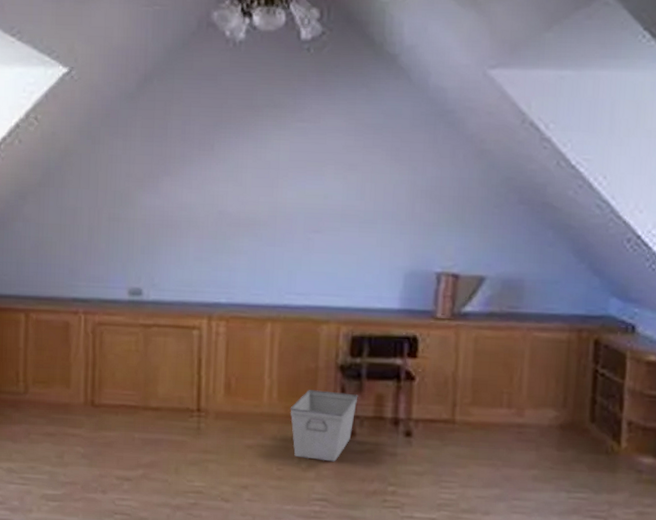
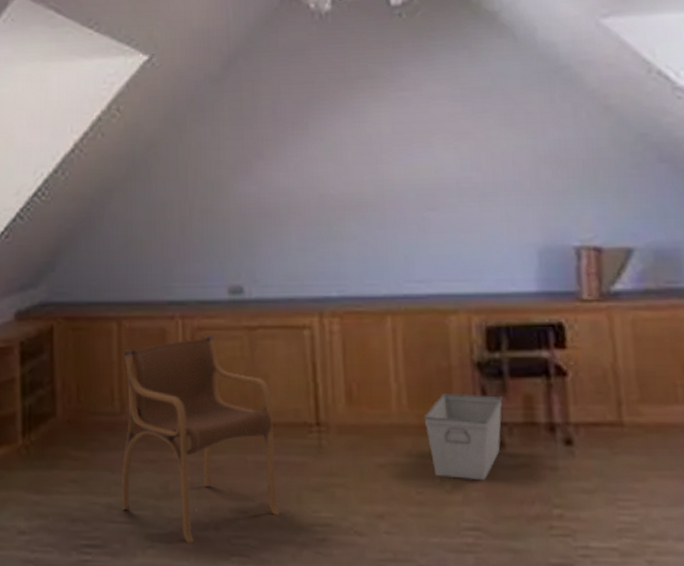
armchair: none [21,329,161,503] -> present [120,334,282,543]

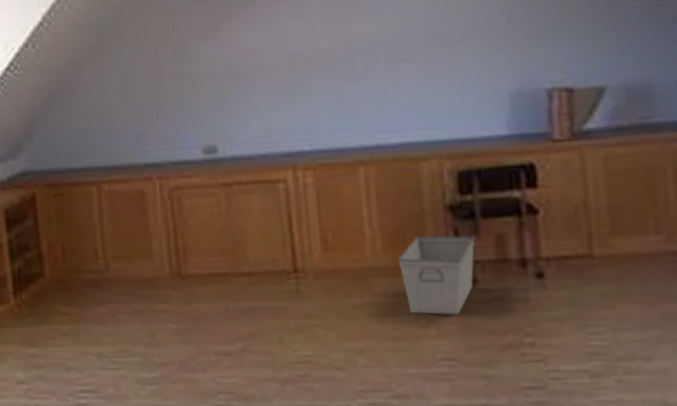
armchair: present [120,334,282,543] -> none [105,193,264,385]

